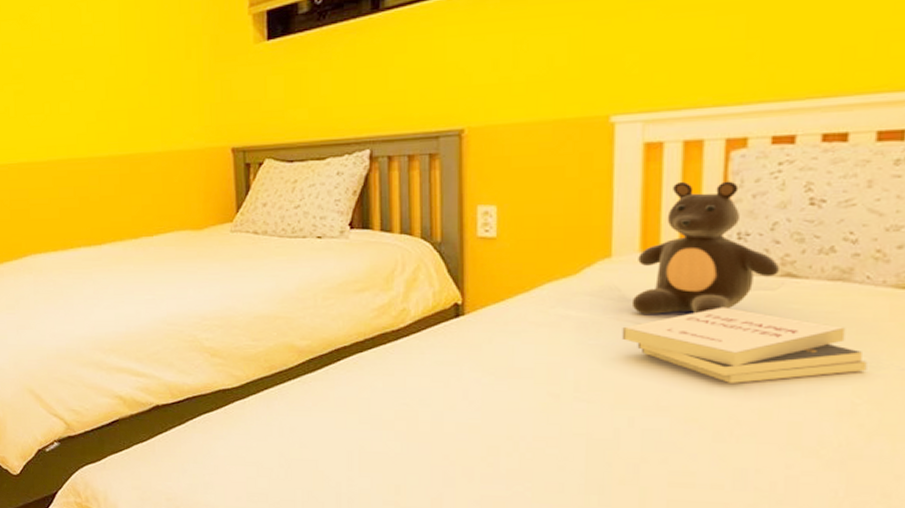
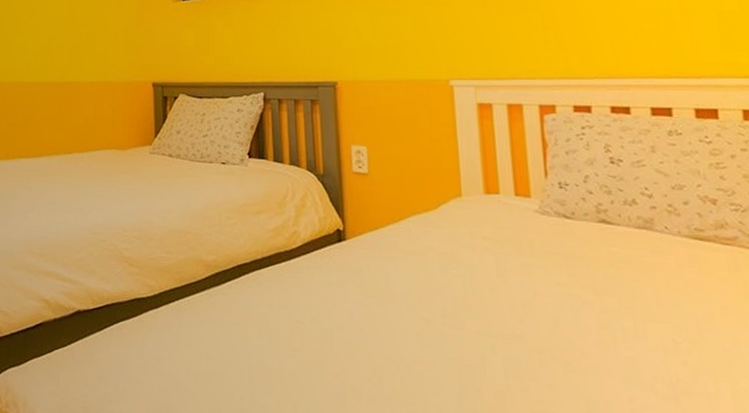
books: present [621,307,867,383] -> none [477,246,680,317]
teddy bear: present [631,181,781,314] -> none [482,136,597,251]

